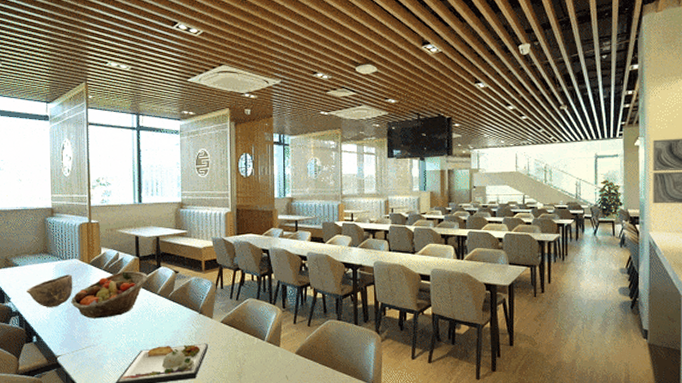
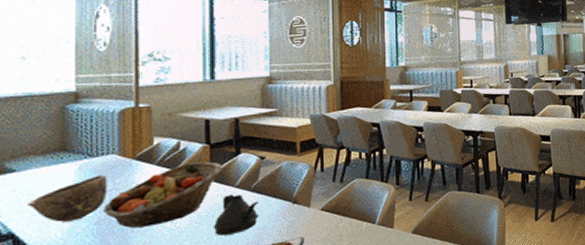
teapot: none [143,300,174,333] -> present [214,194,259,236]

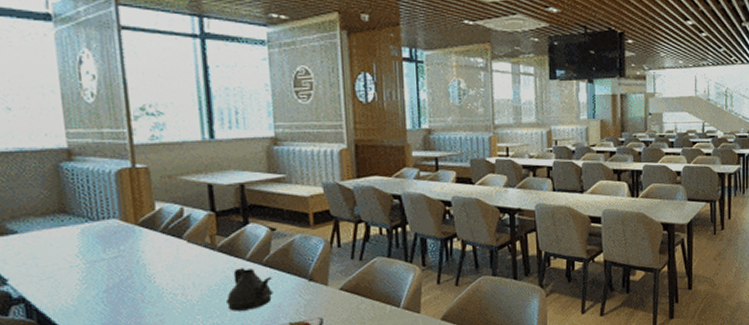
bowl: present [28,175,108,223] -> none [34,240,113,289]
fruit basket: present [104,161,222,229] -> none [111,231,230,299]

